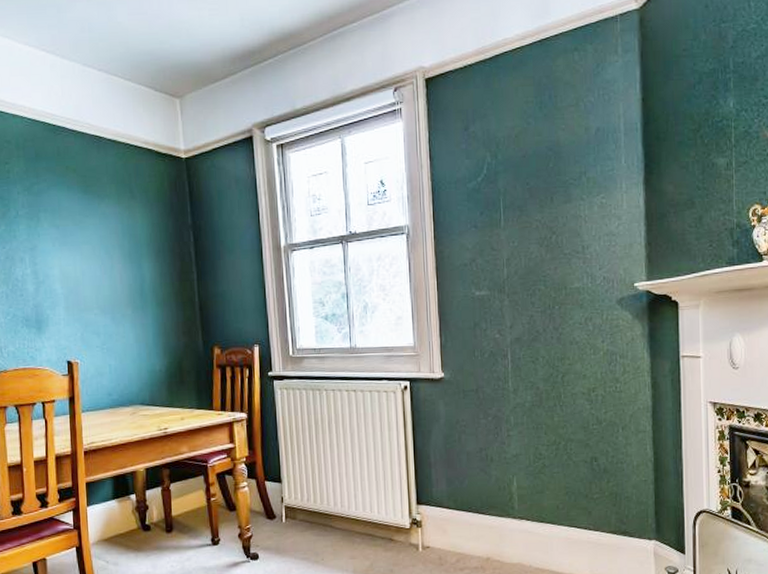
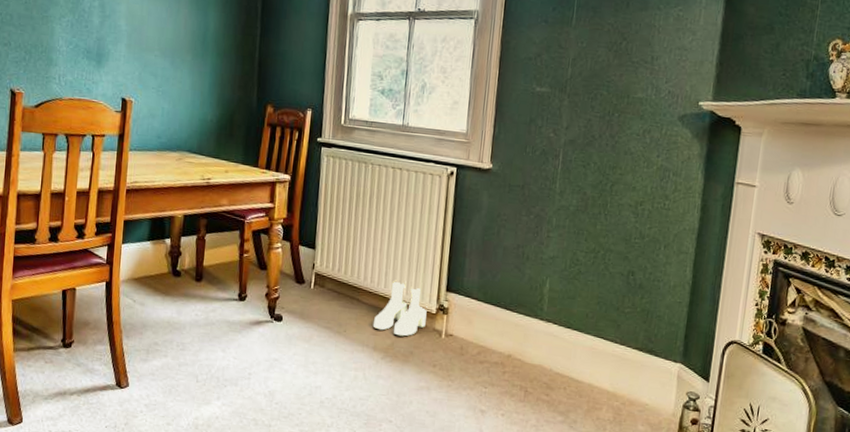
boots: none [349,500,401,556] -> present [372,280,427,337]

